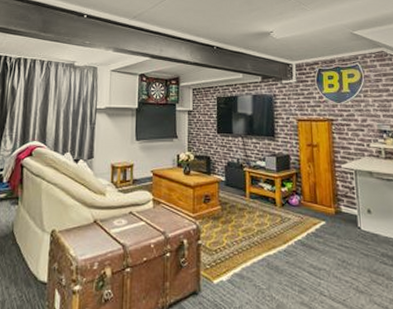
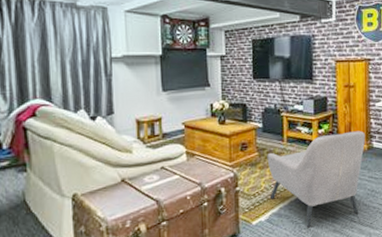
armchair: none [229,192,333,296] -> present [267,131,366,228]

